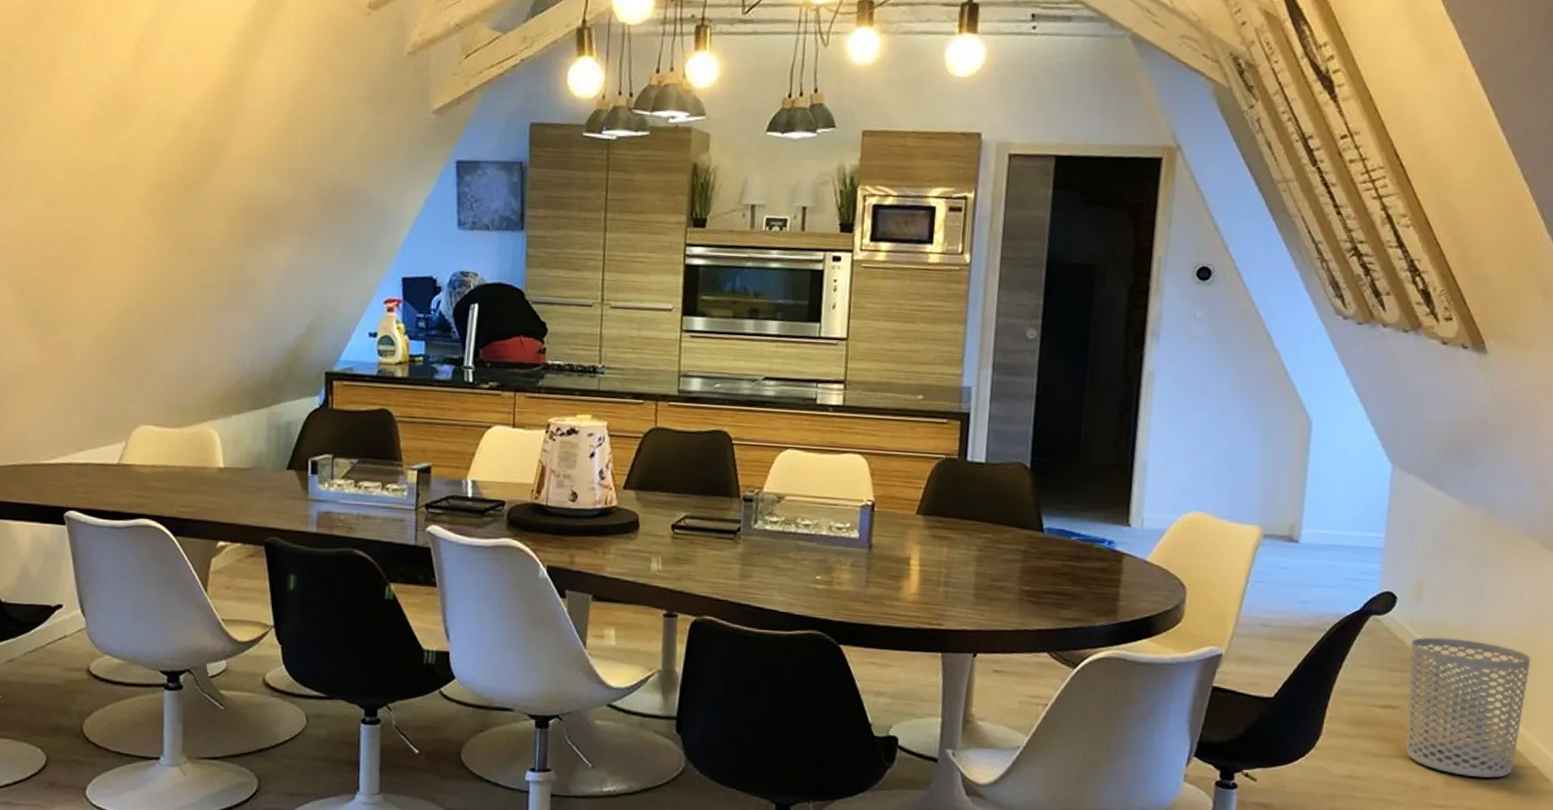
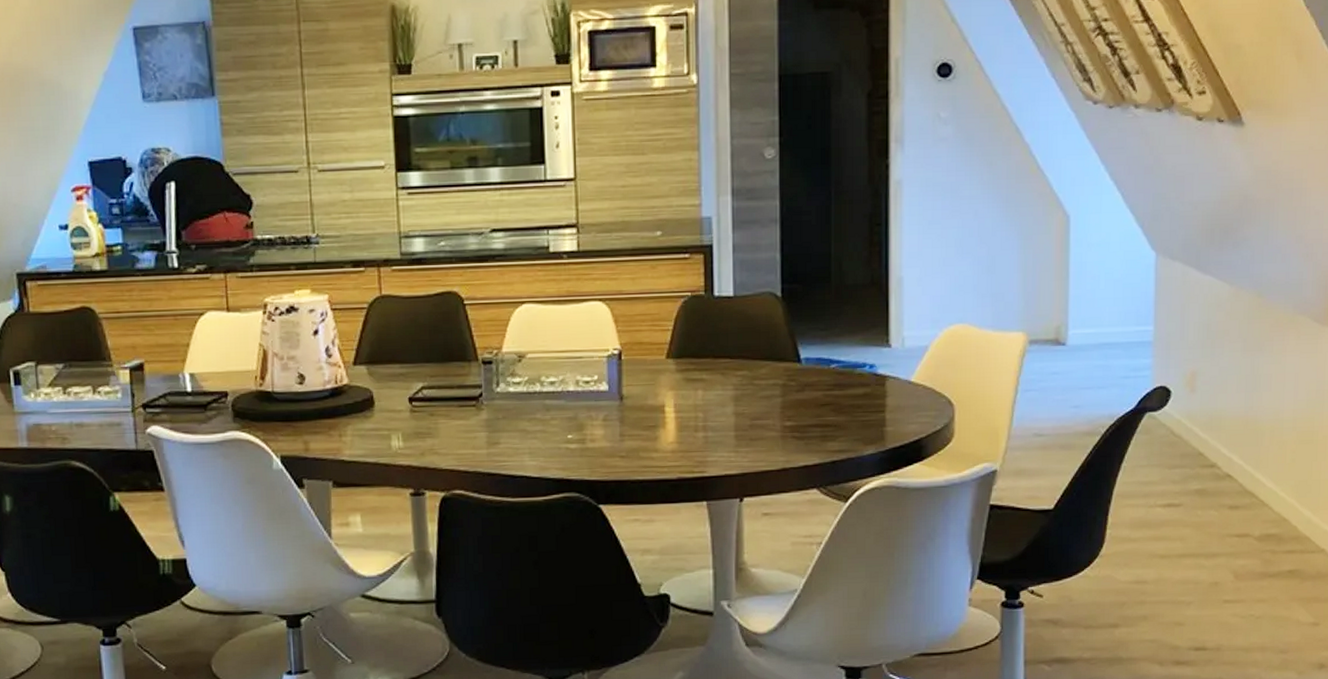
waste bin: present [1406,637,1531,778] -> none [1188,426,1312,568]

